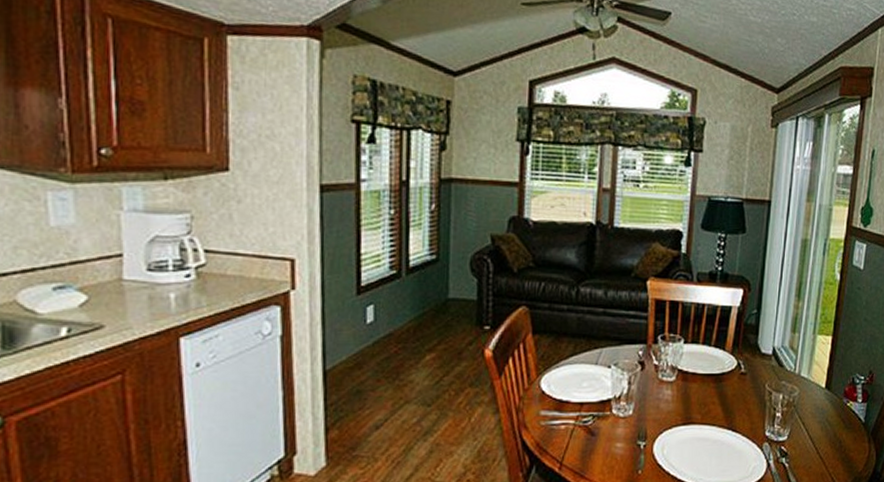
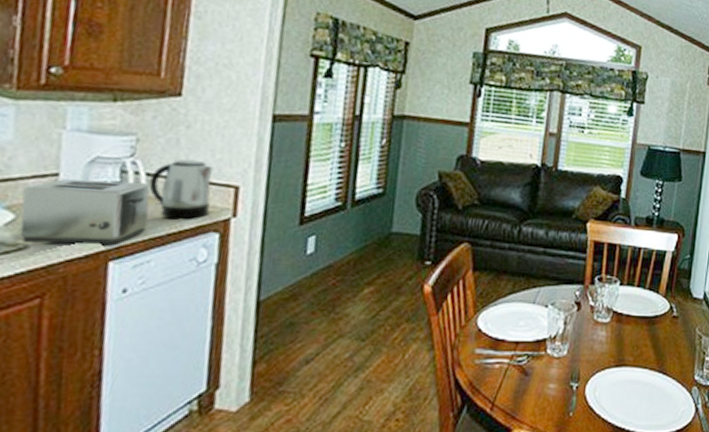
toaster: none [91,258,212,323] -> present [20,179,150,246]
kettle: none [208,234,270,294] -> present [149,159,214,220]

